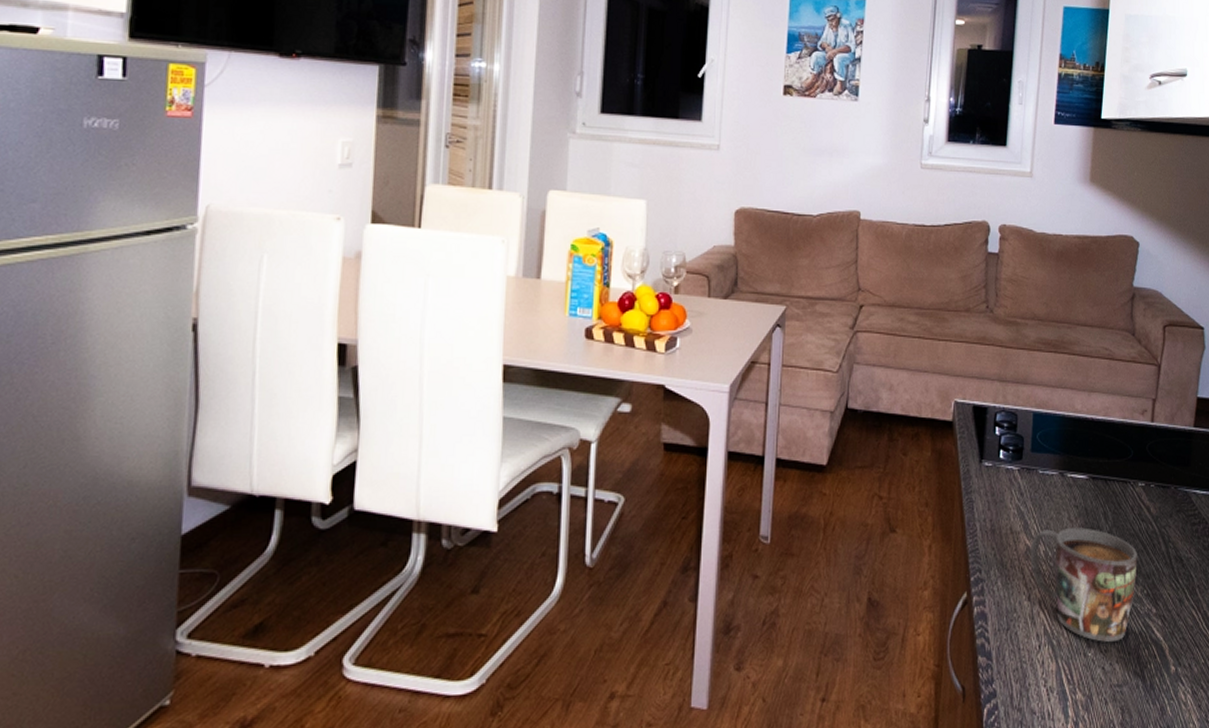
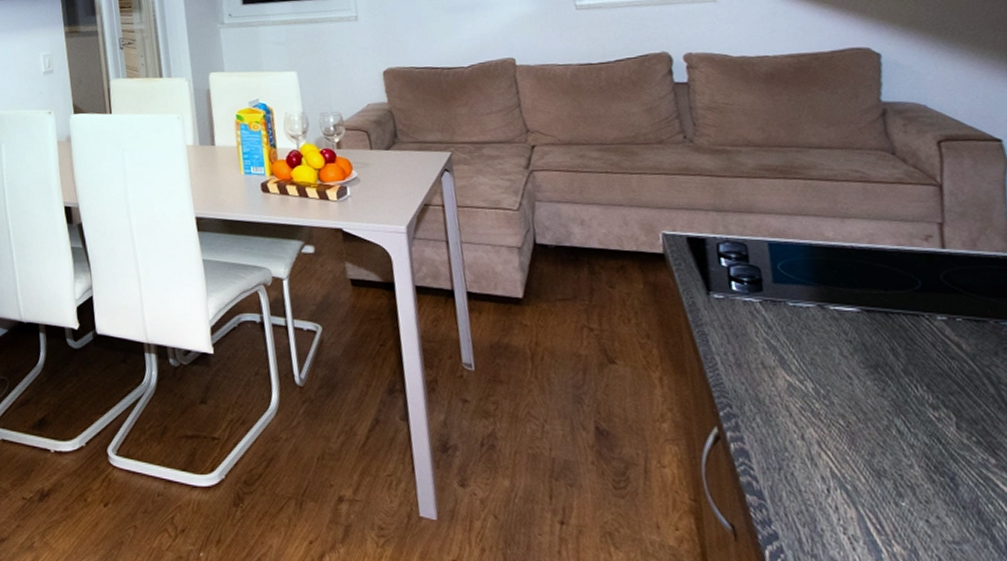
mug: present [1030,527,1137,642] -> none [792,364,958,492]

